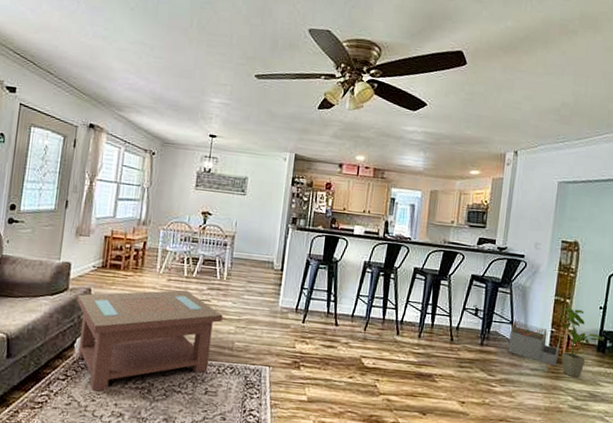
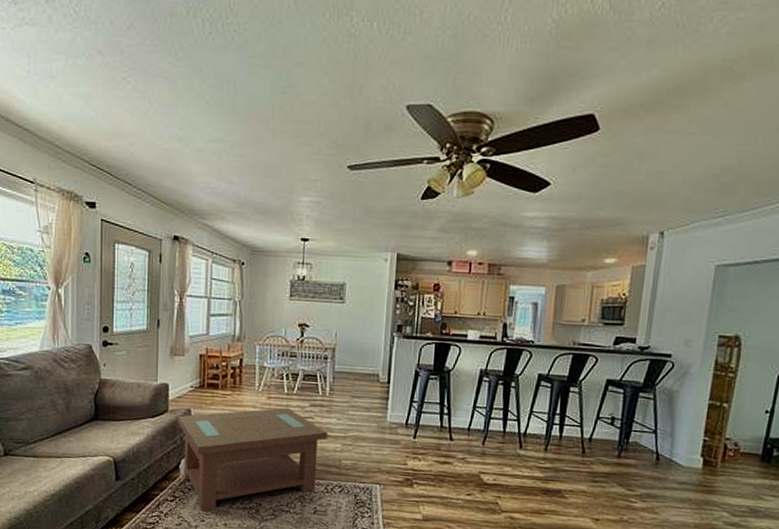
architectural model: present [508,320,560,366] -> none [650,429,714,479]
house plant: present [561,307,605,377] -> none [716,412,771,491]

